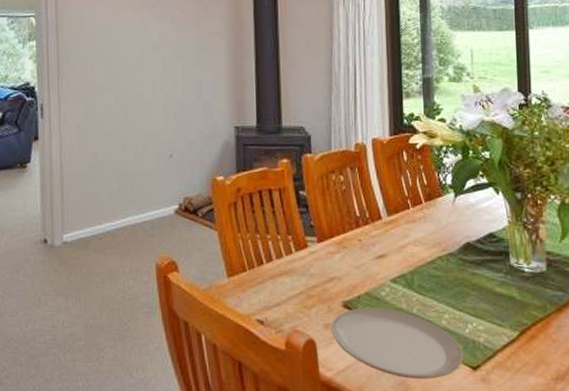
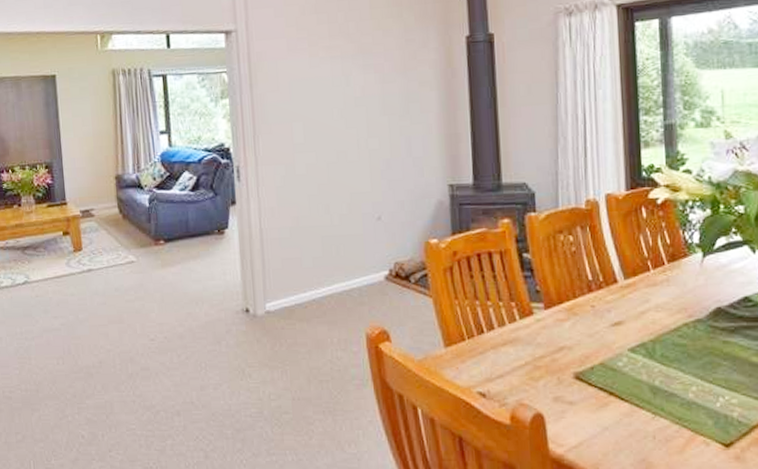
plate: present [331,308,463,378] -> none [561,379,714,456]

